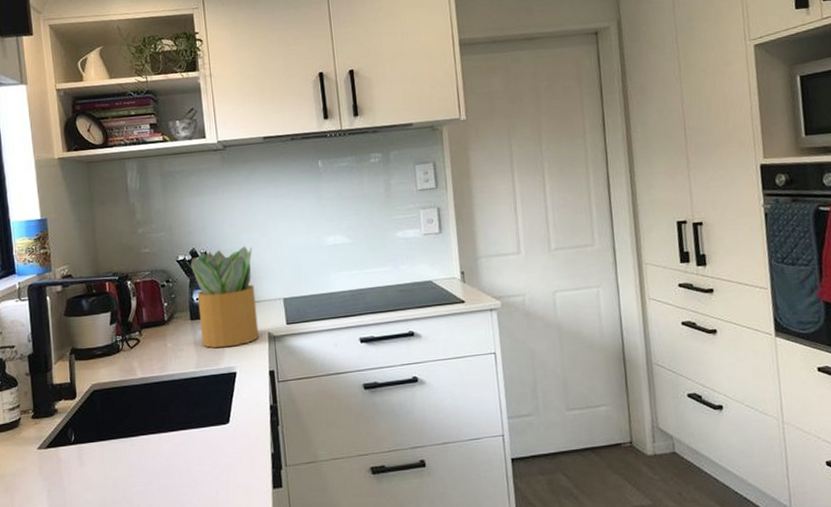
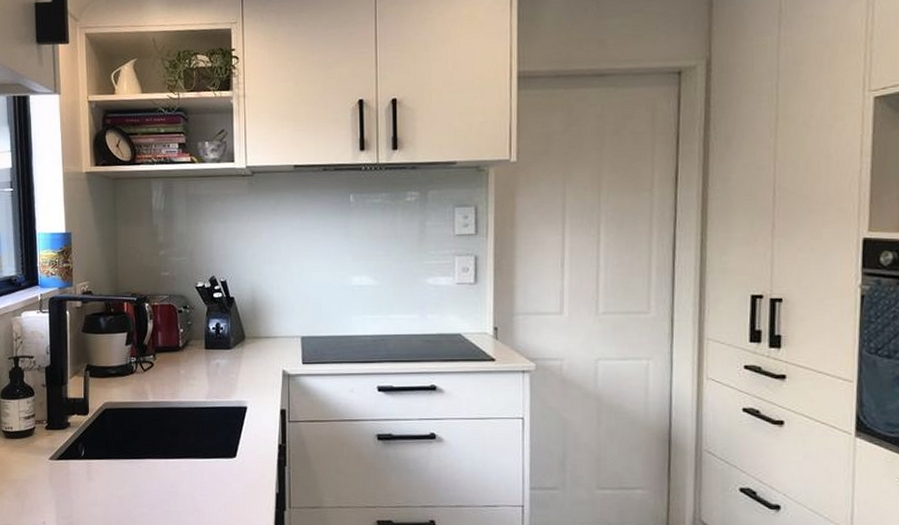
potted plant: present [187,246,259,348] -> none [206,278,273,381]

